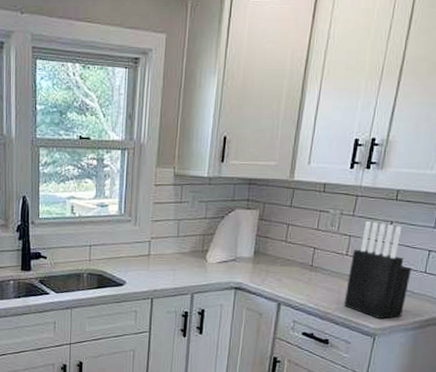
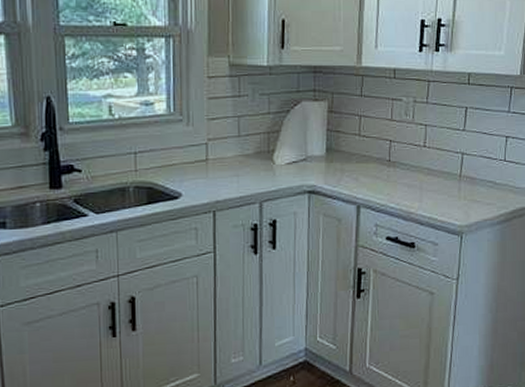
knife block: present [343,220,412,320] -> none [426,107,491,215]

